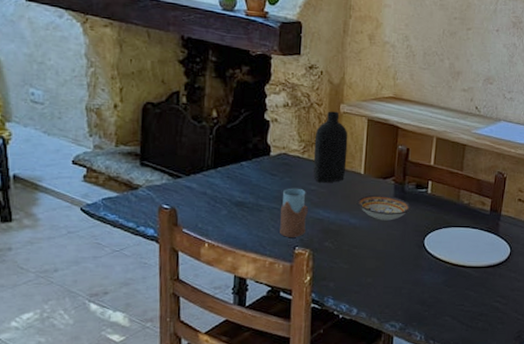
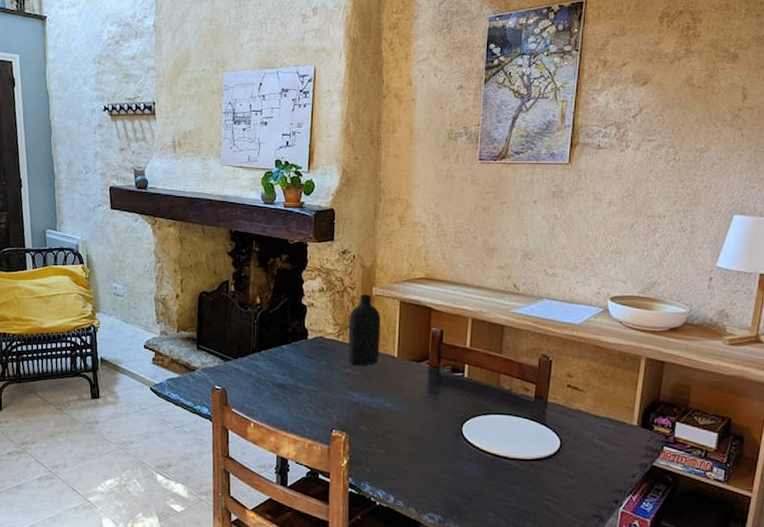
drinking glass: present [280,188,309,237] -> none [317,370,345,420]
bowl: present [356,194,412,221] -> none [391,378,448,406]

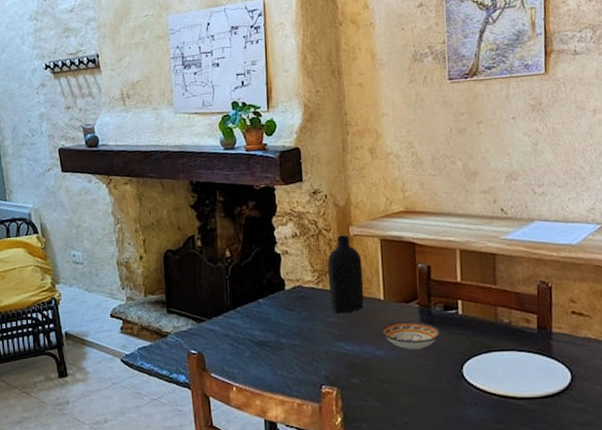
bowl: none [391,378,448,406] -> present [380,321,443,350]

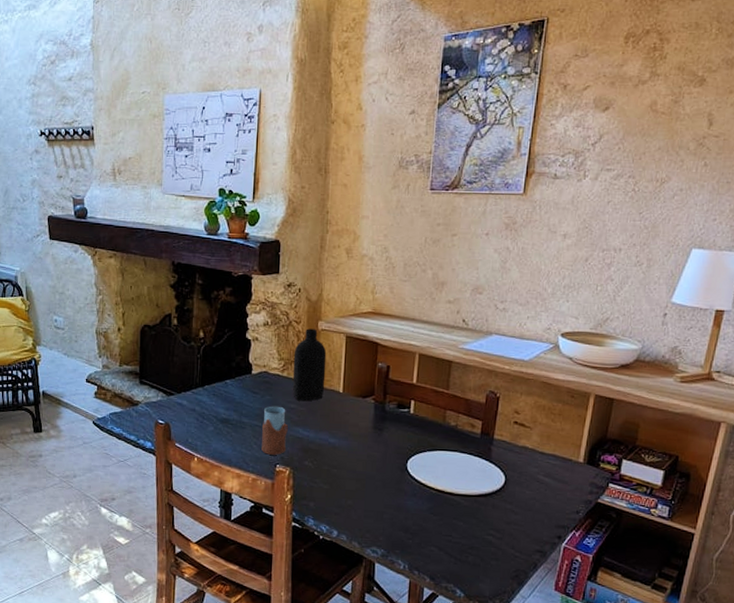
drinking glass: none [301,321,331,376] -> present [261,406,289,455]
bowl: present [380,321,443,350] -> none [335,413,393,441]

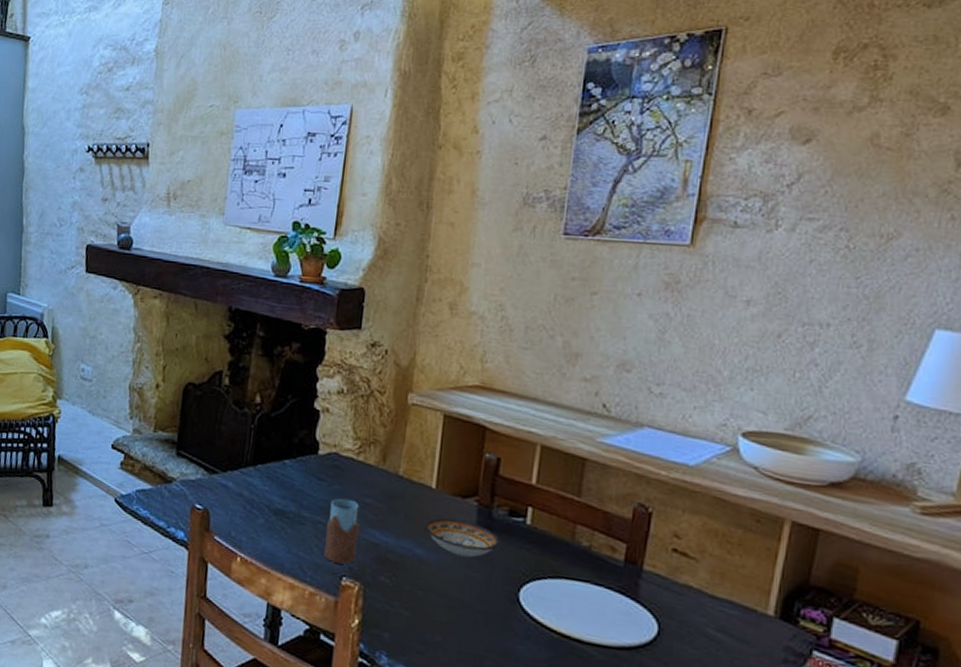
bottle: present [292,328,327,401] -> none [369,401,417,496]
bowl: none [335,413,393,441] -> present [424,517,502,557]

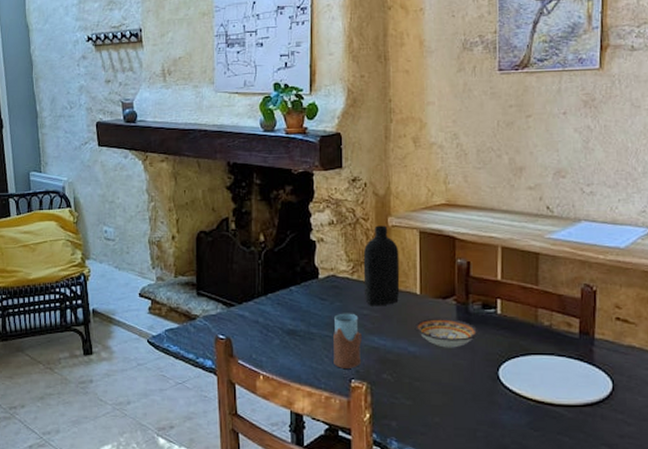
bottle: none [369,401,417,496] -> present [363,225,400,306]

